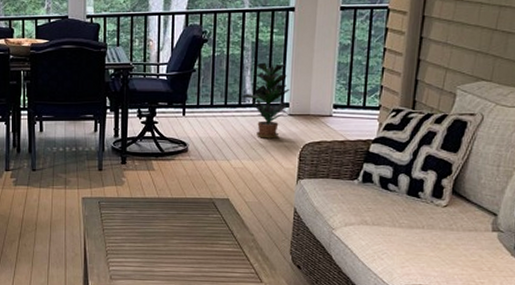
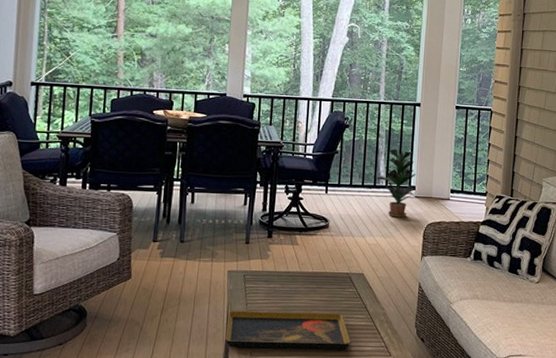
decorative tray: none [84,236,217,275] -> present [225,310,351,349]

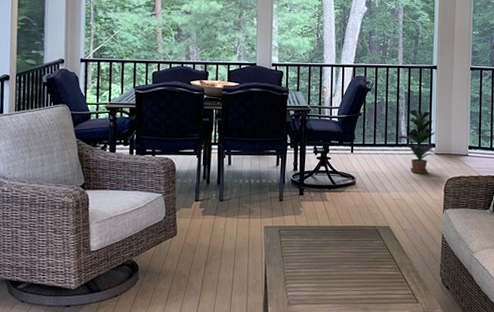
decorative tray: present [225,310,351,349] -> none [264,263,380,298]

